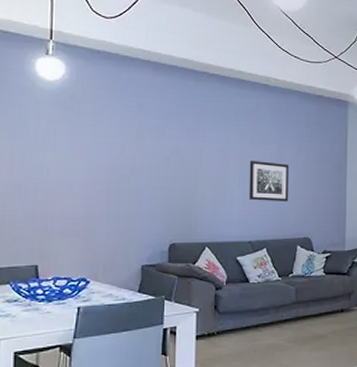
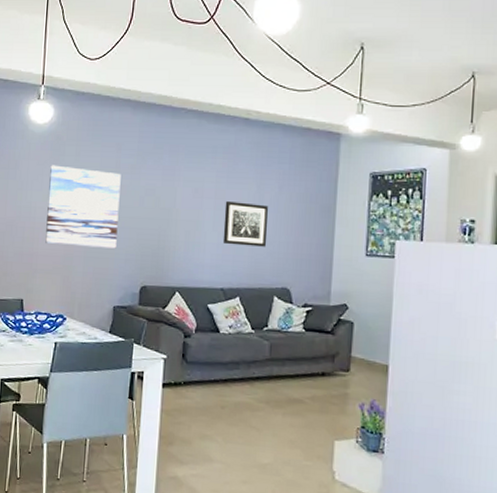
wall art: none [62,124,144,208] -> present [45,165,121,249]

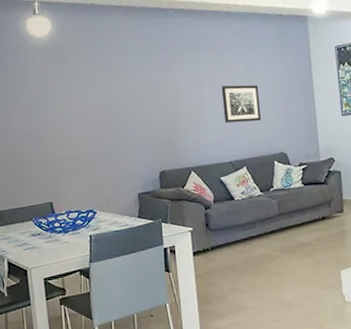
wall art: present [45,165,121,249] -> none [57,74,132,148]

